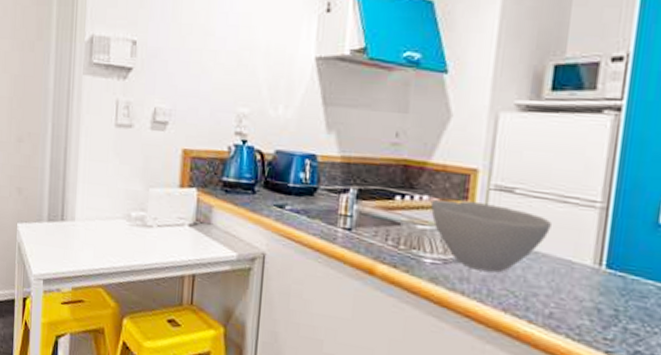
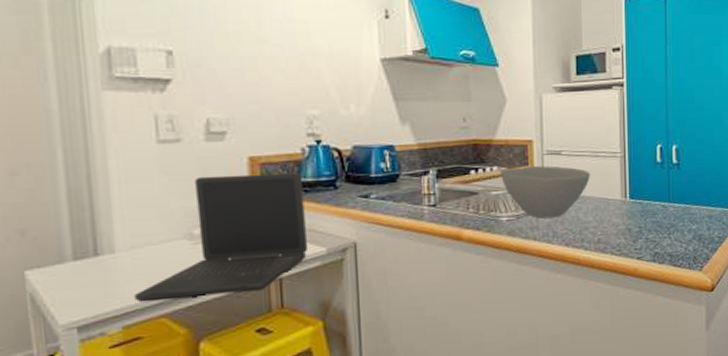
laptop: none [83,162,226,283] -> present [134,172,309,301]

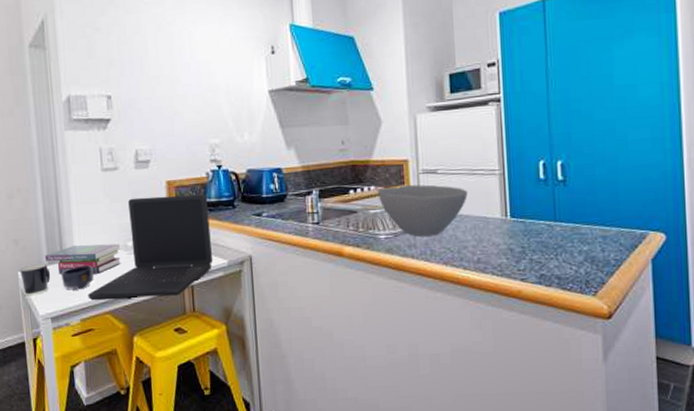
mug: none [28,259,78,302] -> present [20,264,51,296]
books: none [67,232,184,272] -> present [44,244,121,275]
mug: none [94,259,143,290] -> present [61,265,94,289]

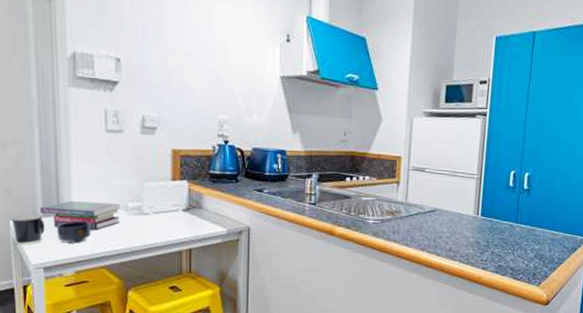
laptop: present [88,194,213,300] -> none [84,161,213,257]
bowl: present [377,184,468,237] -> none [370,178,448,225]

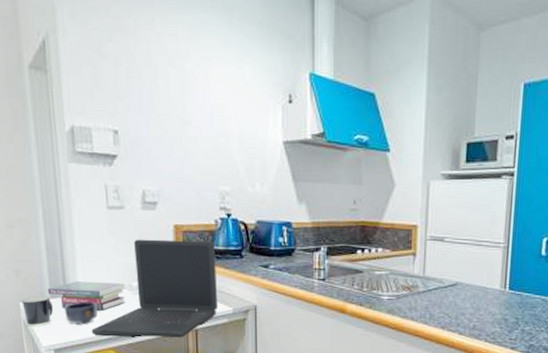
laptop: none [84,161,213,257] -> present [91,239,218,338]

